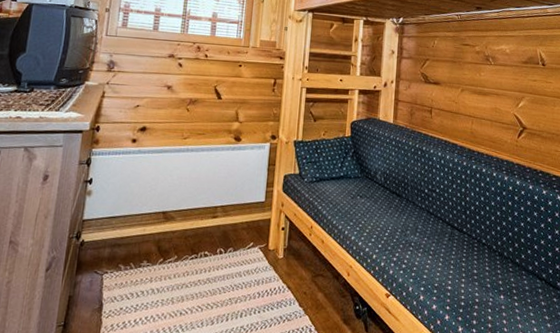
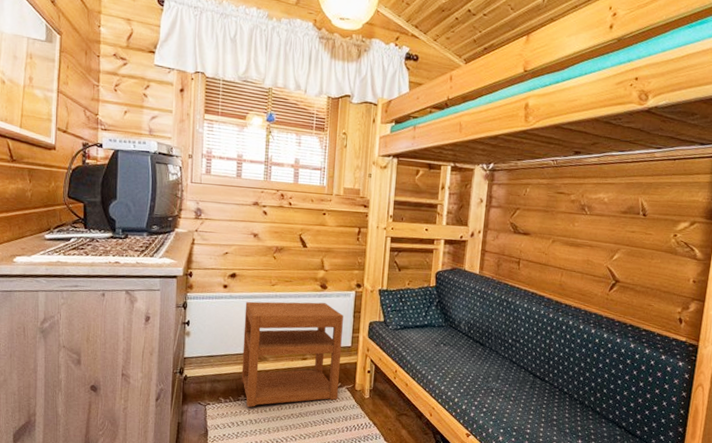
nightstand: none [144,155,257,274] -> present [241,301,343,407]

